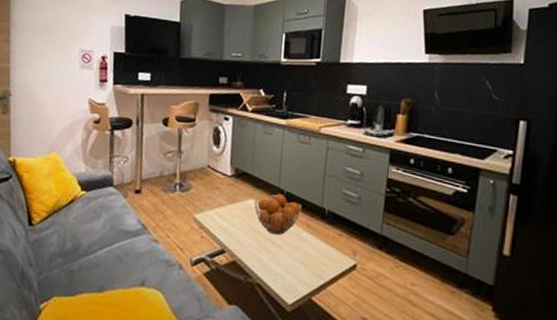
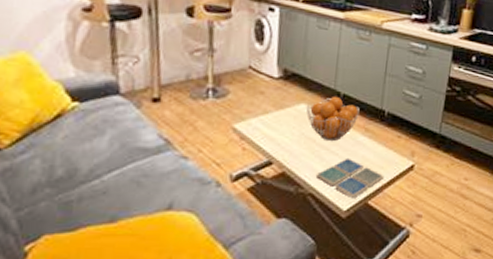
drink coaster: none [262,252,327,292] -> present [315,157,384,198]

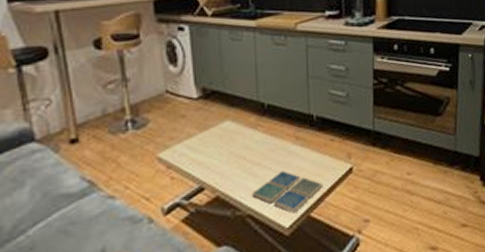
fruit basket: present [306,96,360,142] -> none [230,107,287,157]

